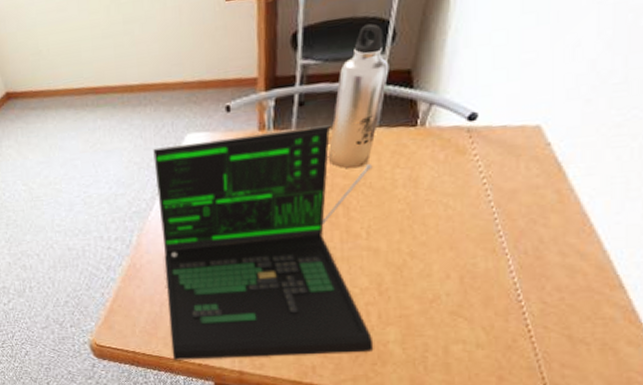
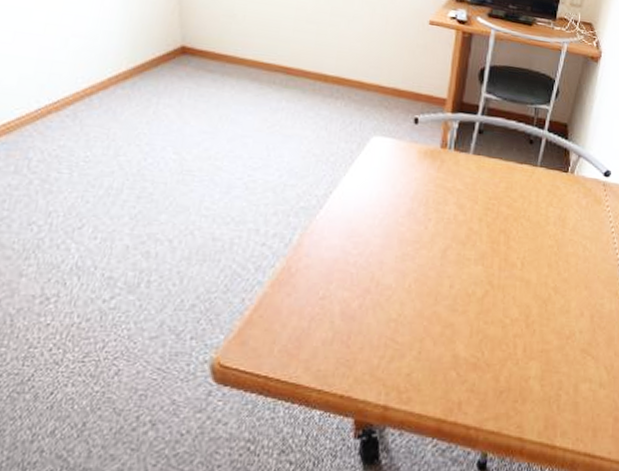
laptop: present [153,125,374,360] -> none [311,143,532,390]
water bottle: present [327,23,389,169] -> none [496,78,552,201]

